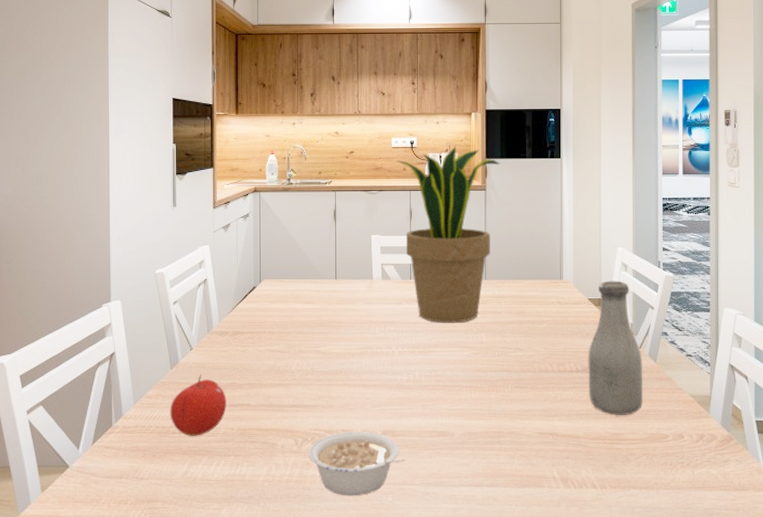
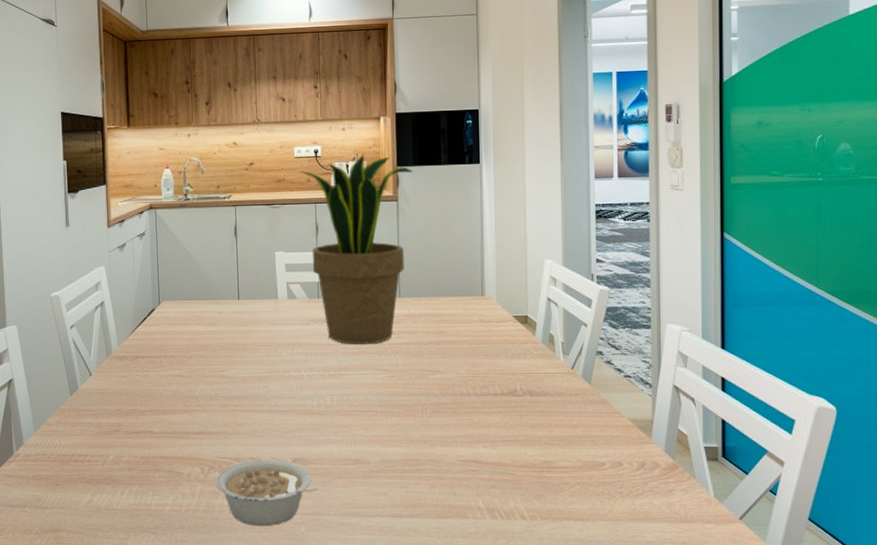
fruit: present [170,375,227,436] -> none [71,401,129,464]
bottle: present [588,281,643,415] -> none [514,296,577,441]

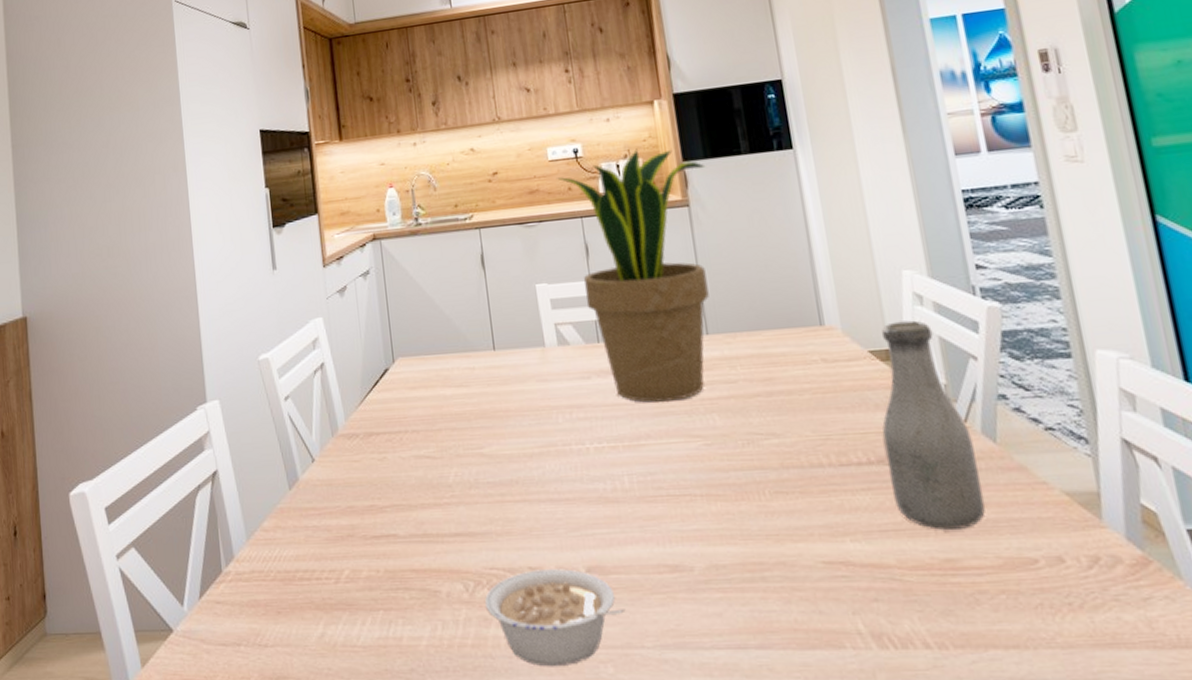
bottle: none [514,296,577,441] -> present [881,320,986,530]

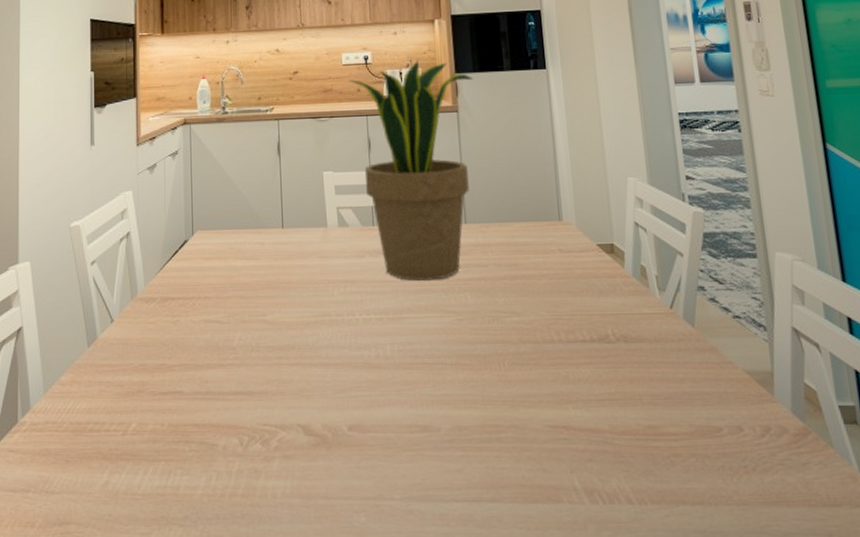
legume: present [484,569,626,667] -> none [256,427,380,516]
bottle: present [881,320,986,530] -> none [604,220,683,400]

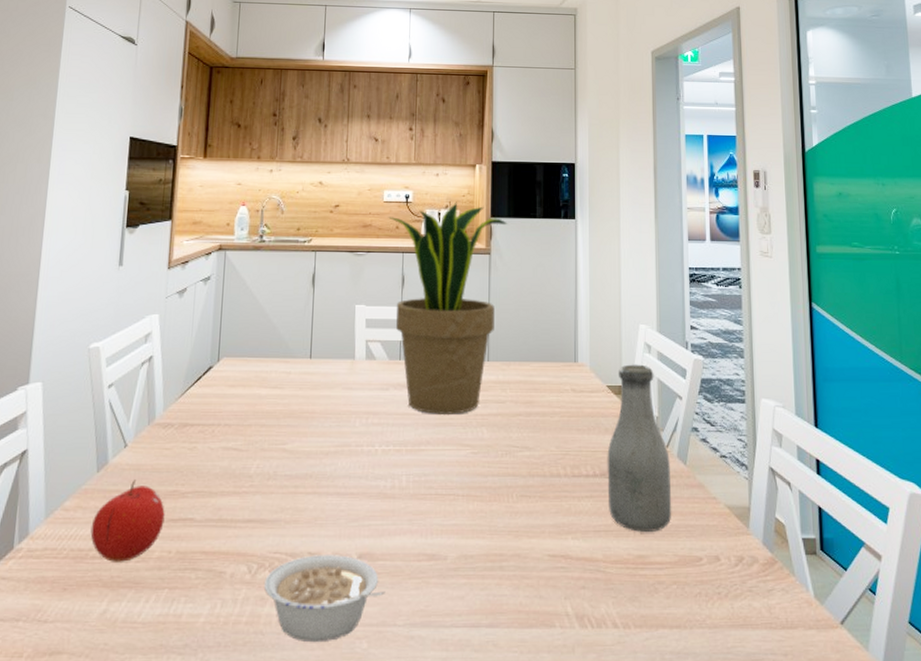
fruit: none [87,354,155,435] -> present [90,480,165,562]
legume: none [256,427,380,516] -> present [263,555,386,643]
bottle: none [604,220,683,400] -> present [607,364,672,532]

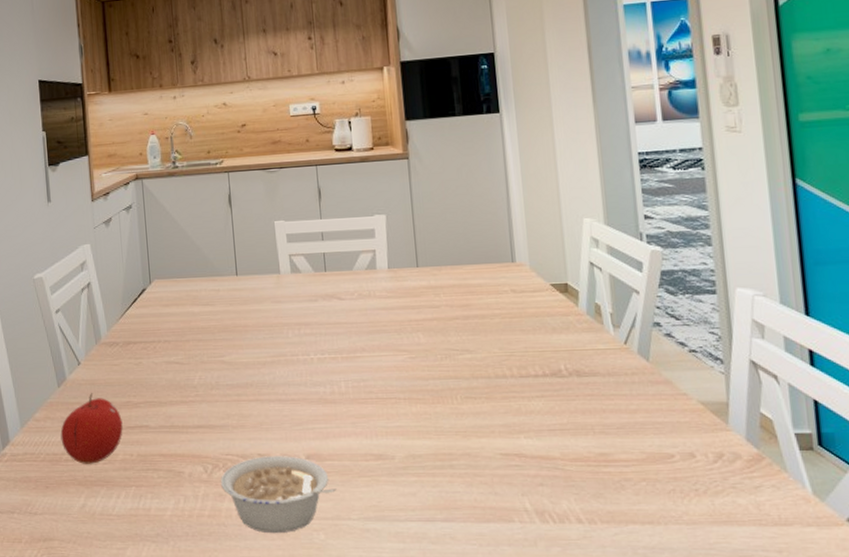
potted plant: present [388,202,508,414] -> none [297,108,425,322]
bottle: present [607,364,672,532] -> none [556,260,636,430]

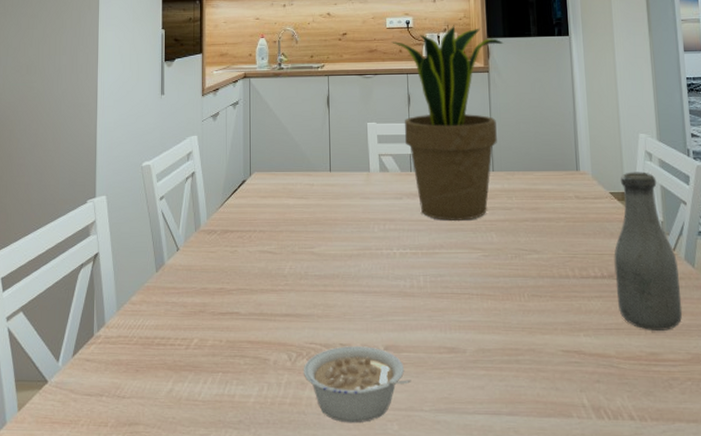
fruit: present [60,393,123,464] -> none [154,279,215,349]
potted plant: none [297,108,425,322] -> present [392,25,504,220]
bottle: none [556,260,636,430] -> present [614,172,683,331]

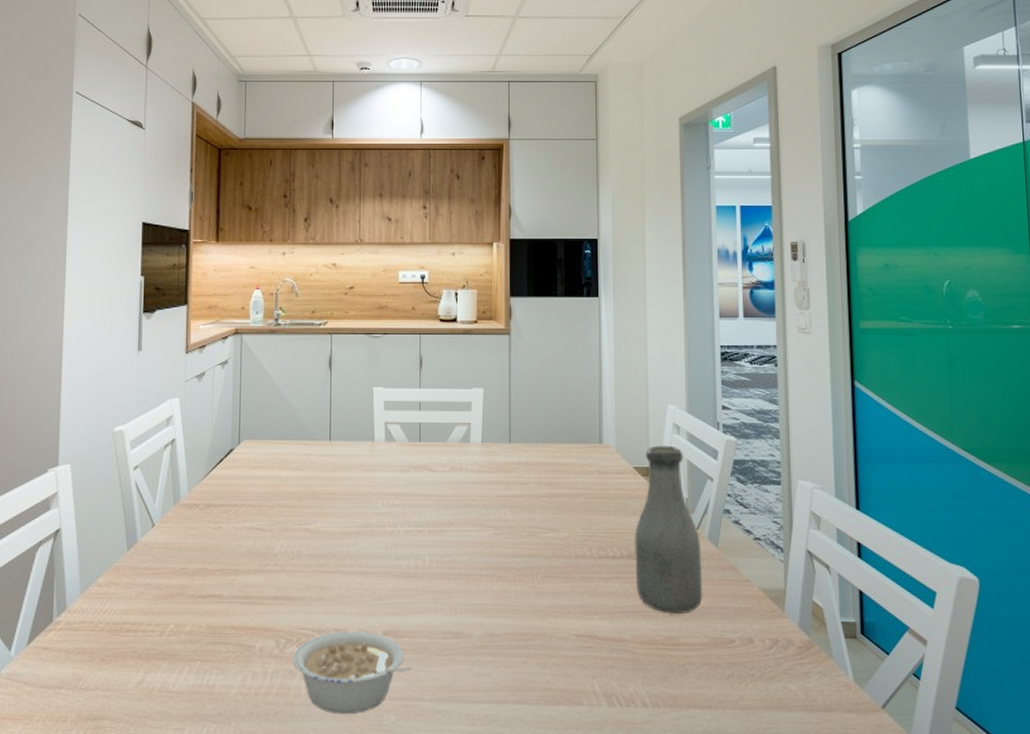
potted plant: present [392,25,504,220] -> none [404,281,528,496]

